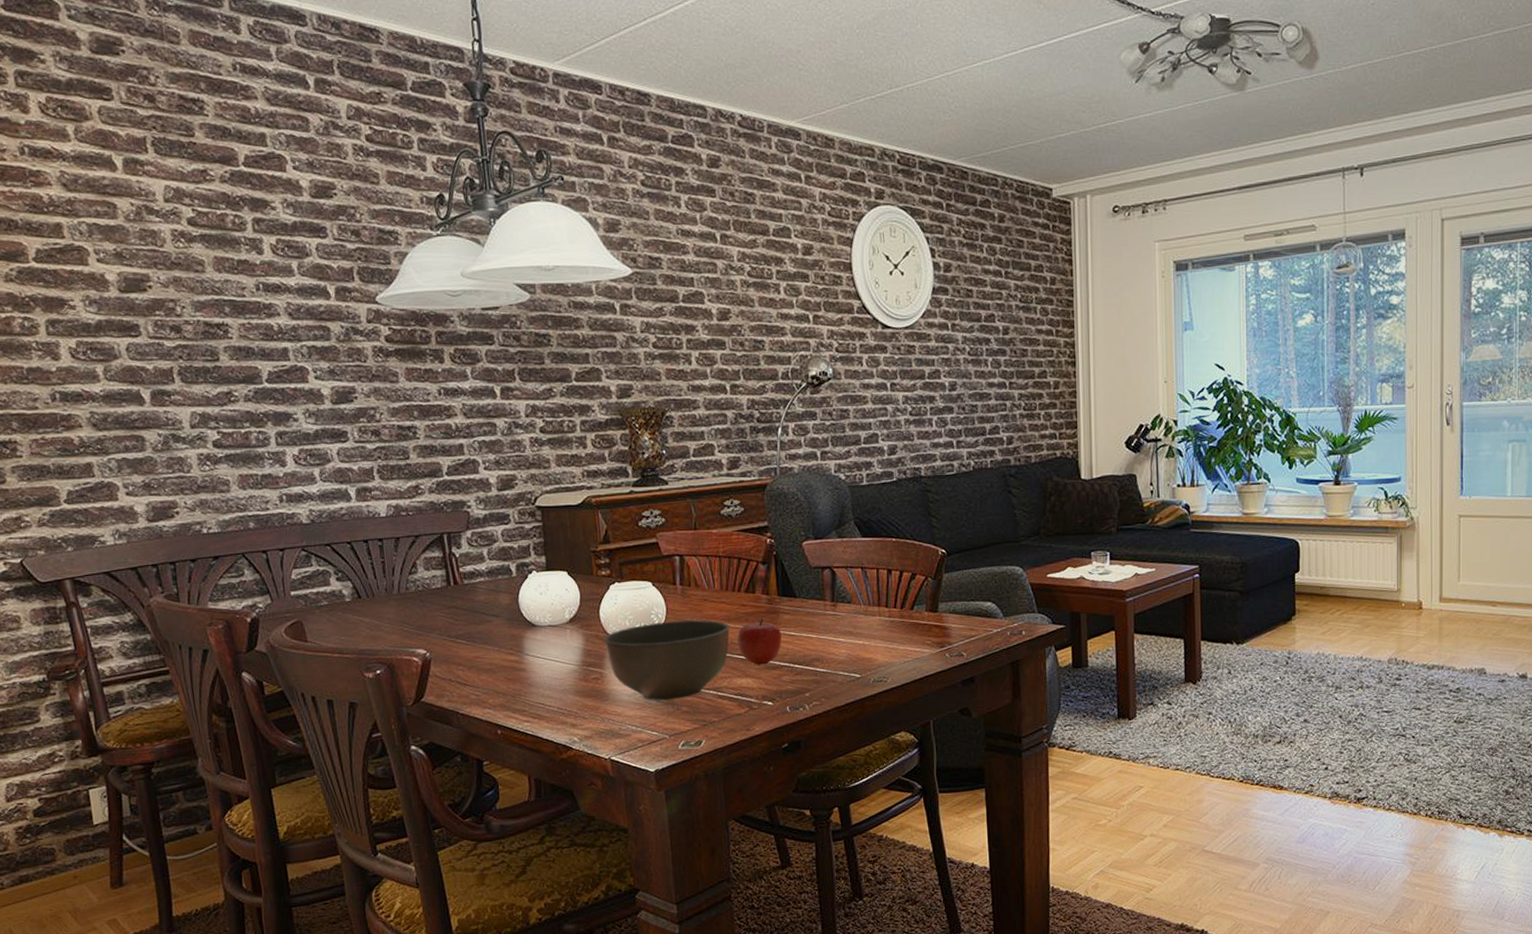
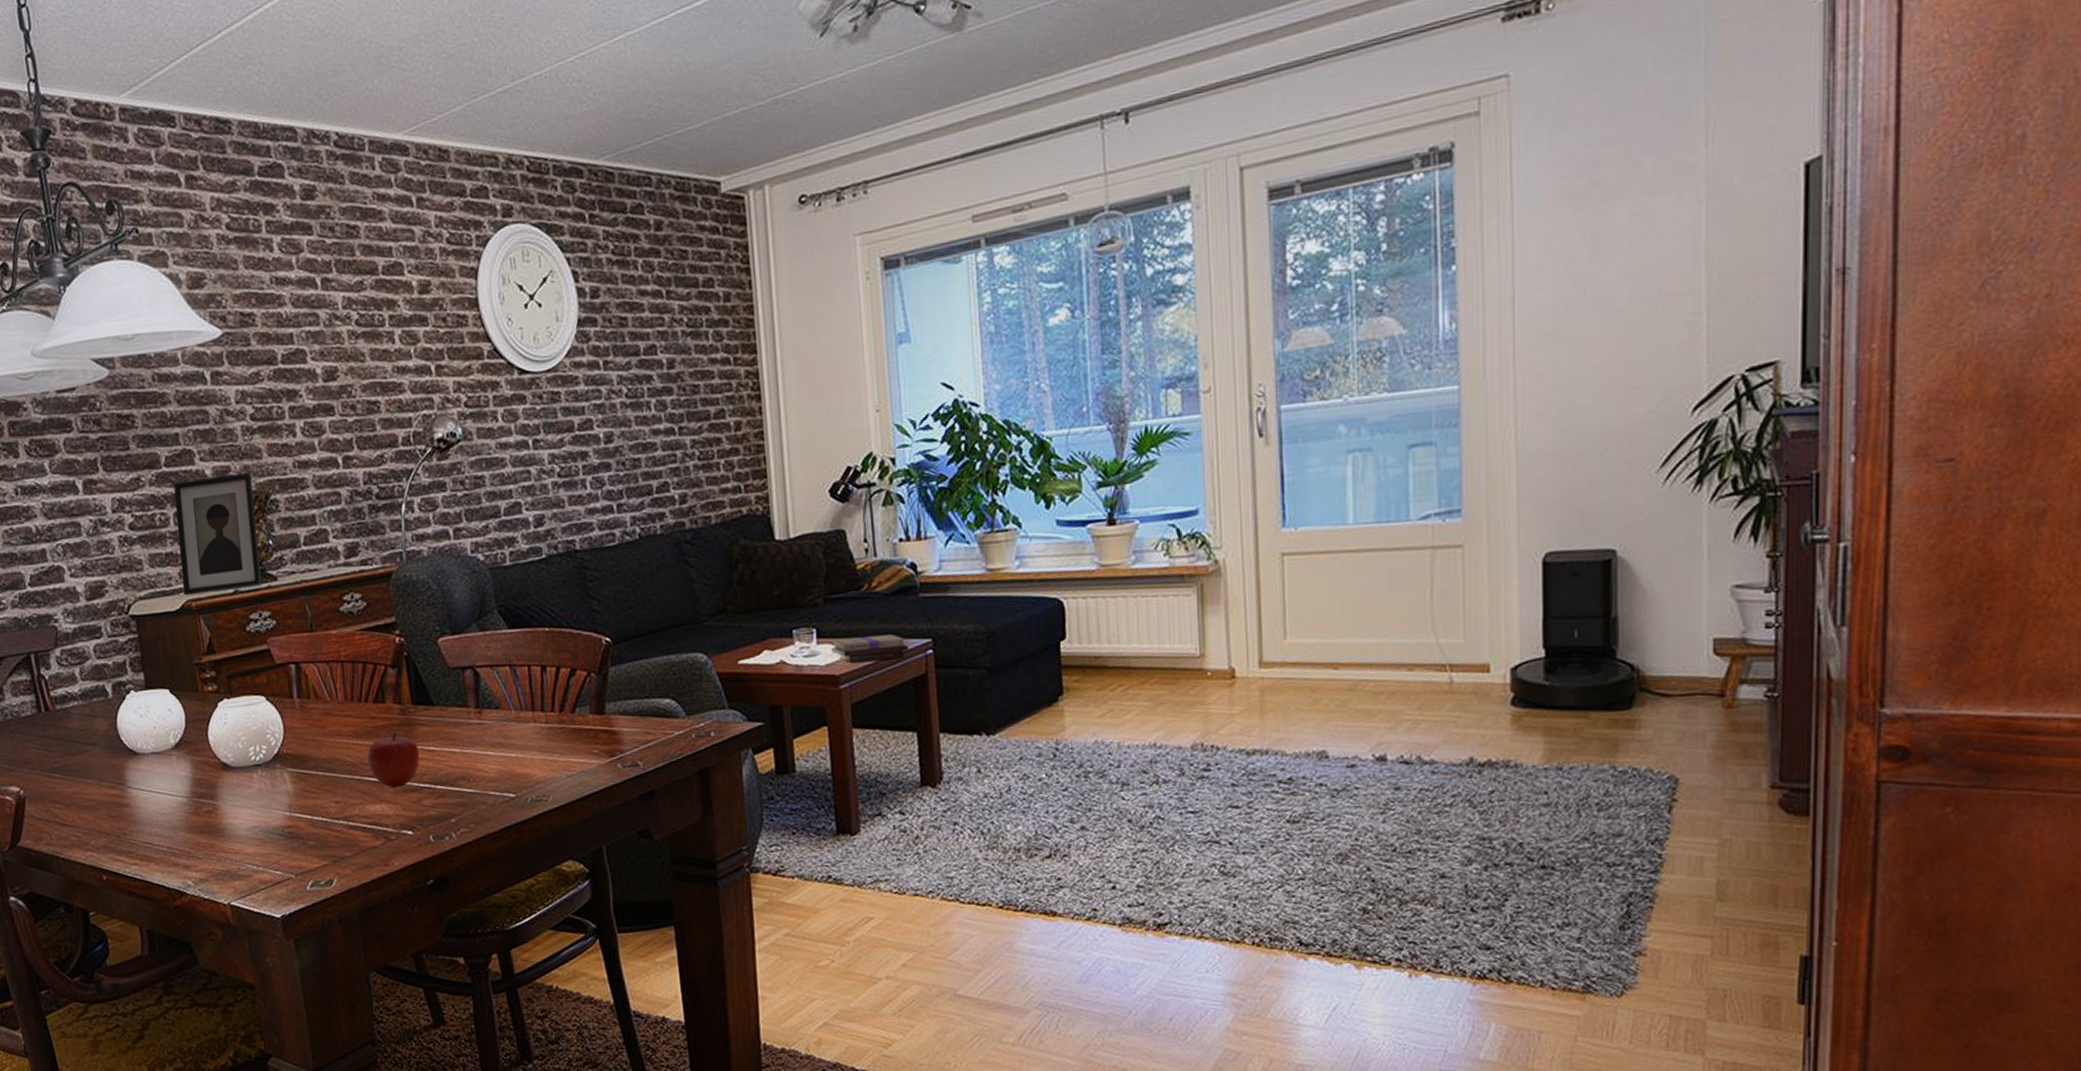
picture frame: none [581,391,655,493] -> present [173,472,262,596]
bowl: present [603,620,730,700] -> none [214,737,358,834]
books: none [1121,560,1180,581] -> present [832,634,909,663]

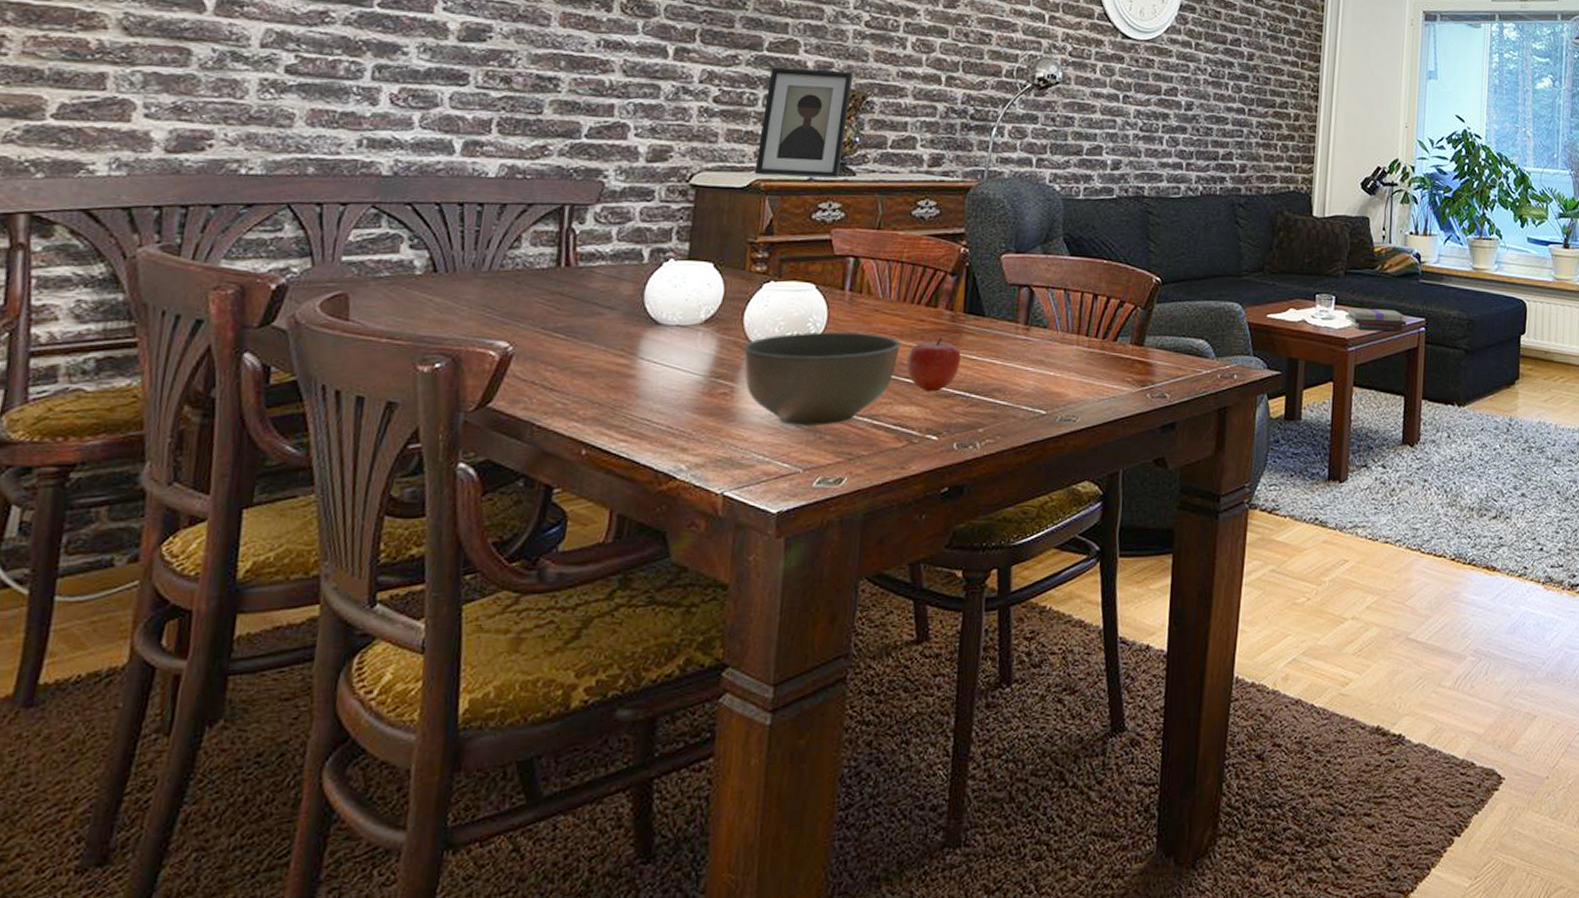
bowl: none [214,737,358,834] -> present [742,332,901,425]

